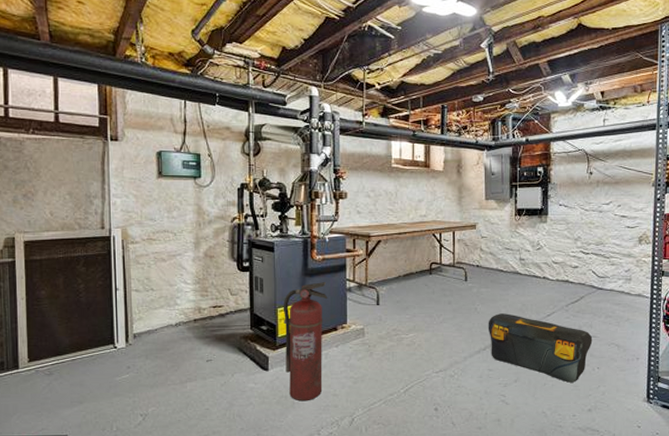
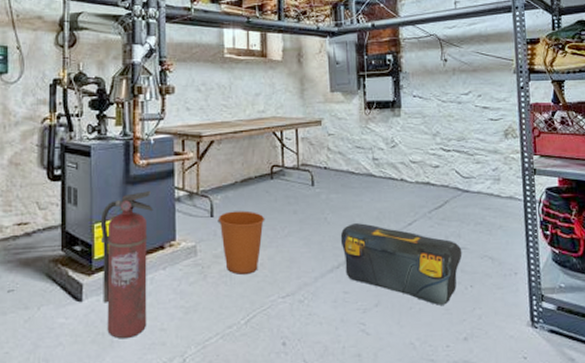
bucket: none [383,300,424,353] -> present [217,210,265,275]

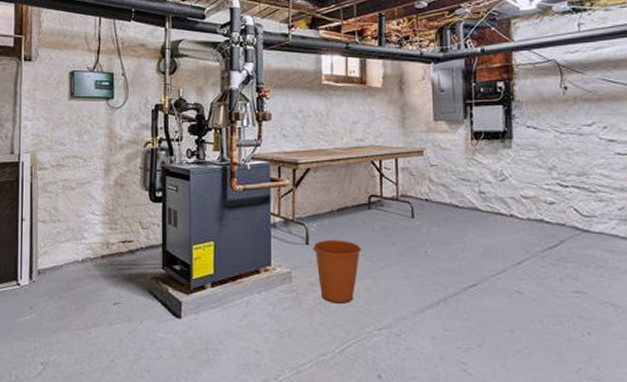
fire extinguisher: present [100,191,153,339] -> none [198,216,249,358]
toolbox: present [340,223,463,305] -> none [441,259,580,351]

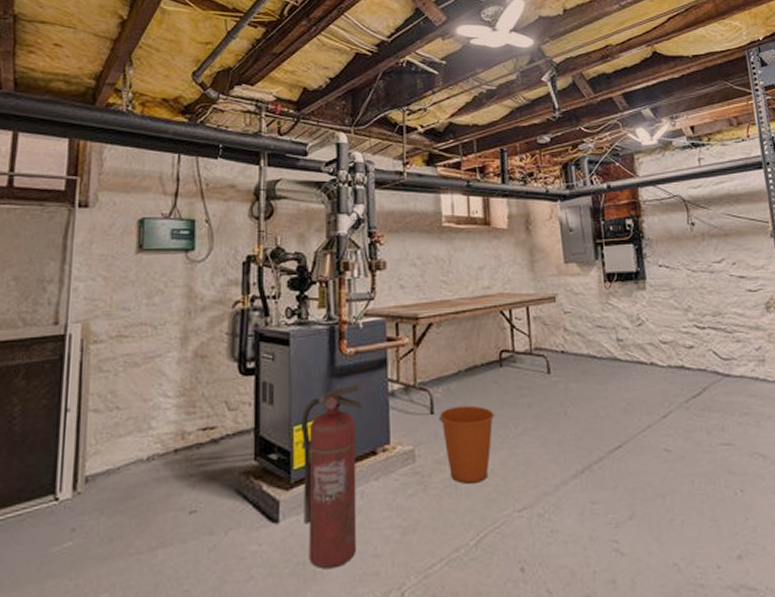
fire extinguisher: none [198,216,249,358] -> present [300,385,363,570]

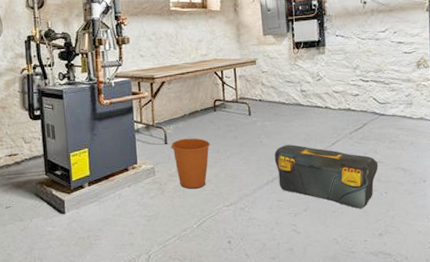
fire extinguisher: present [300,385,363,570] -> none [75,125,118,242]
toolbox: none [583,417,729,516] -> present [274,144,379,209]

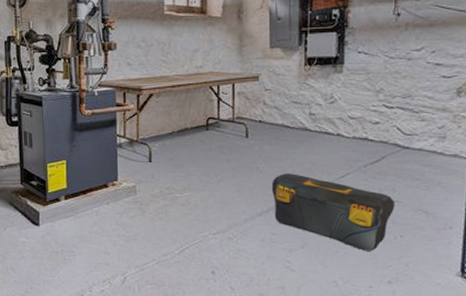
bucket: present [171,138,211,189] -> none [155,157,200,213]

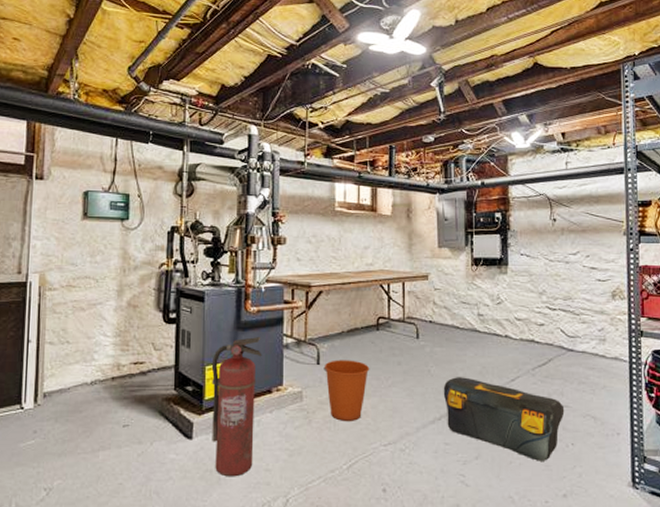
fire extinguisher: none [52,137,98,258] -> present [211,337,262,477]
bucket: none [155,157,200,213] -> present [323,360,370,421]

